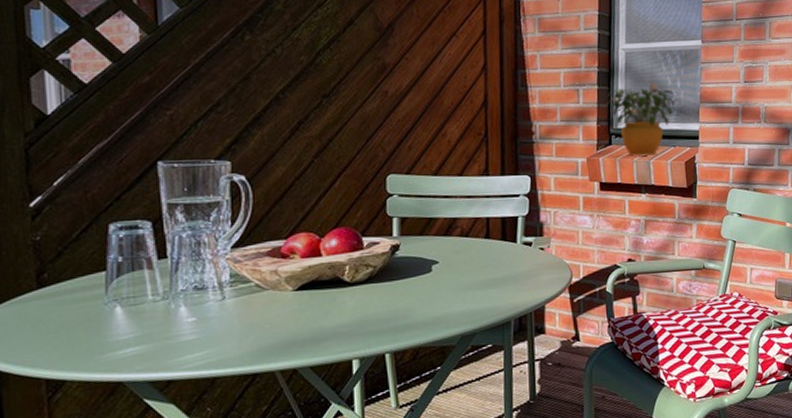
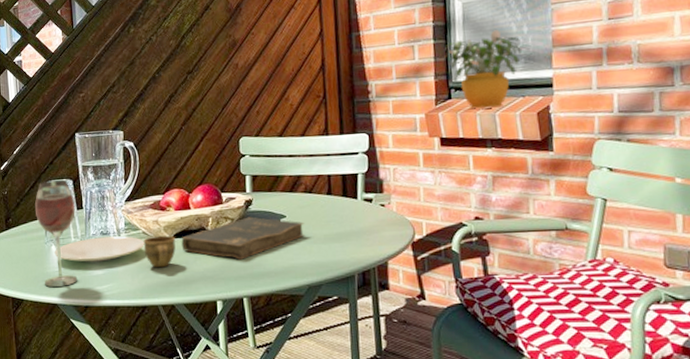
wineglass: none [89,220,157,361] -> present [35,179,78,287]
plate: none [119,290,258,326] -> present [54,236,145,262]
cup: none [256,286,302,327] -> present [143,234,176,268]
bible: none [308,263,459,312] -> present [181,216,305,260]

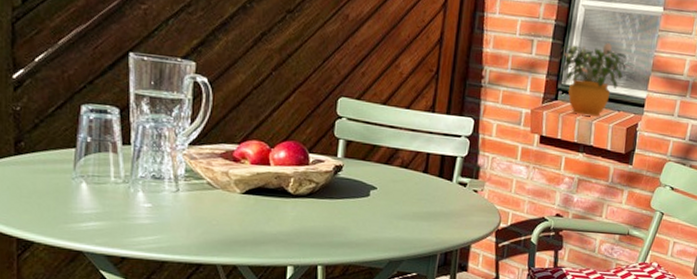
wineglass: present [35,179,78,287] -> none [62,103,120,232]
plate: present [54,236,145,262] -> none [84,180,208,210]
cup: present [143,234,176,268] -> none [206,188,248,225]
bible: present [181,216,305,260] -> none [253,183,395,226]

